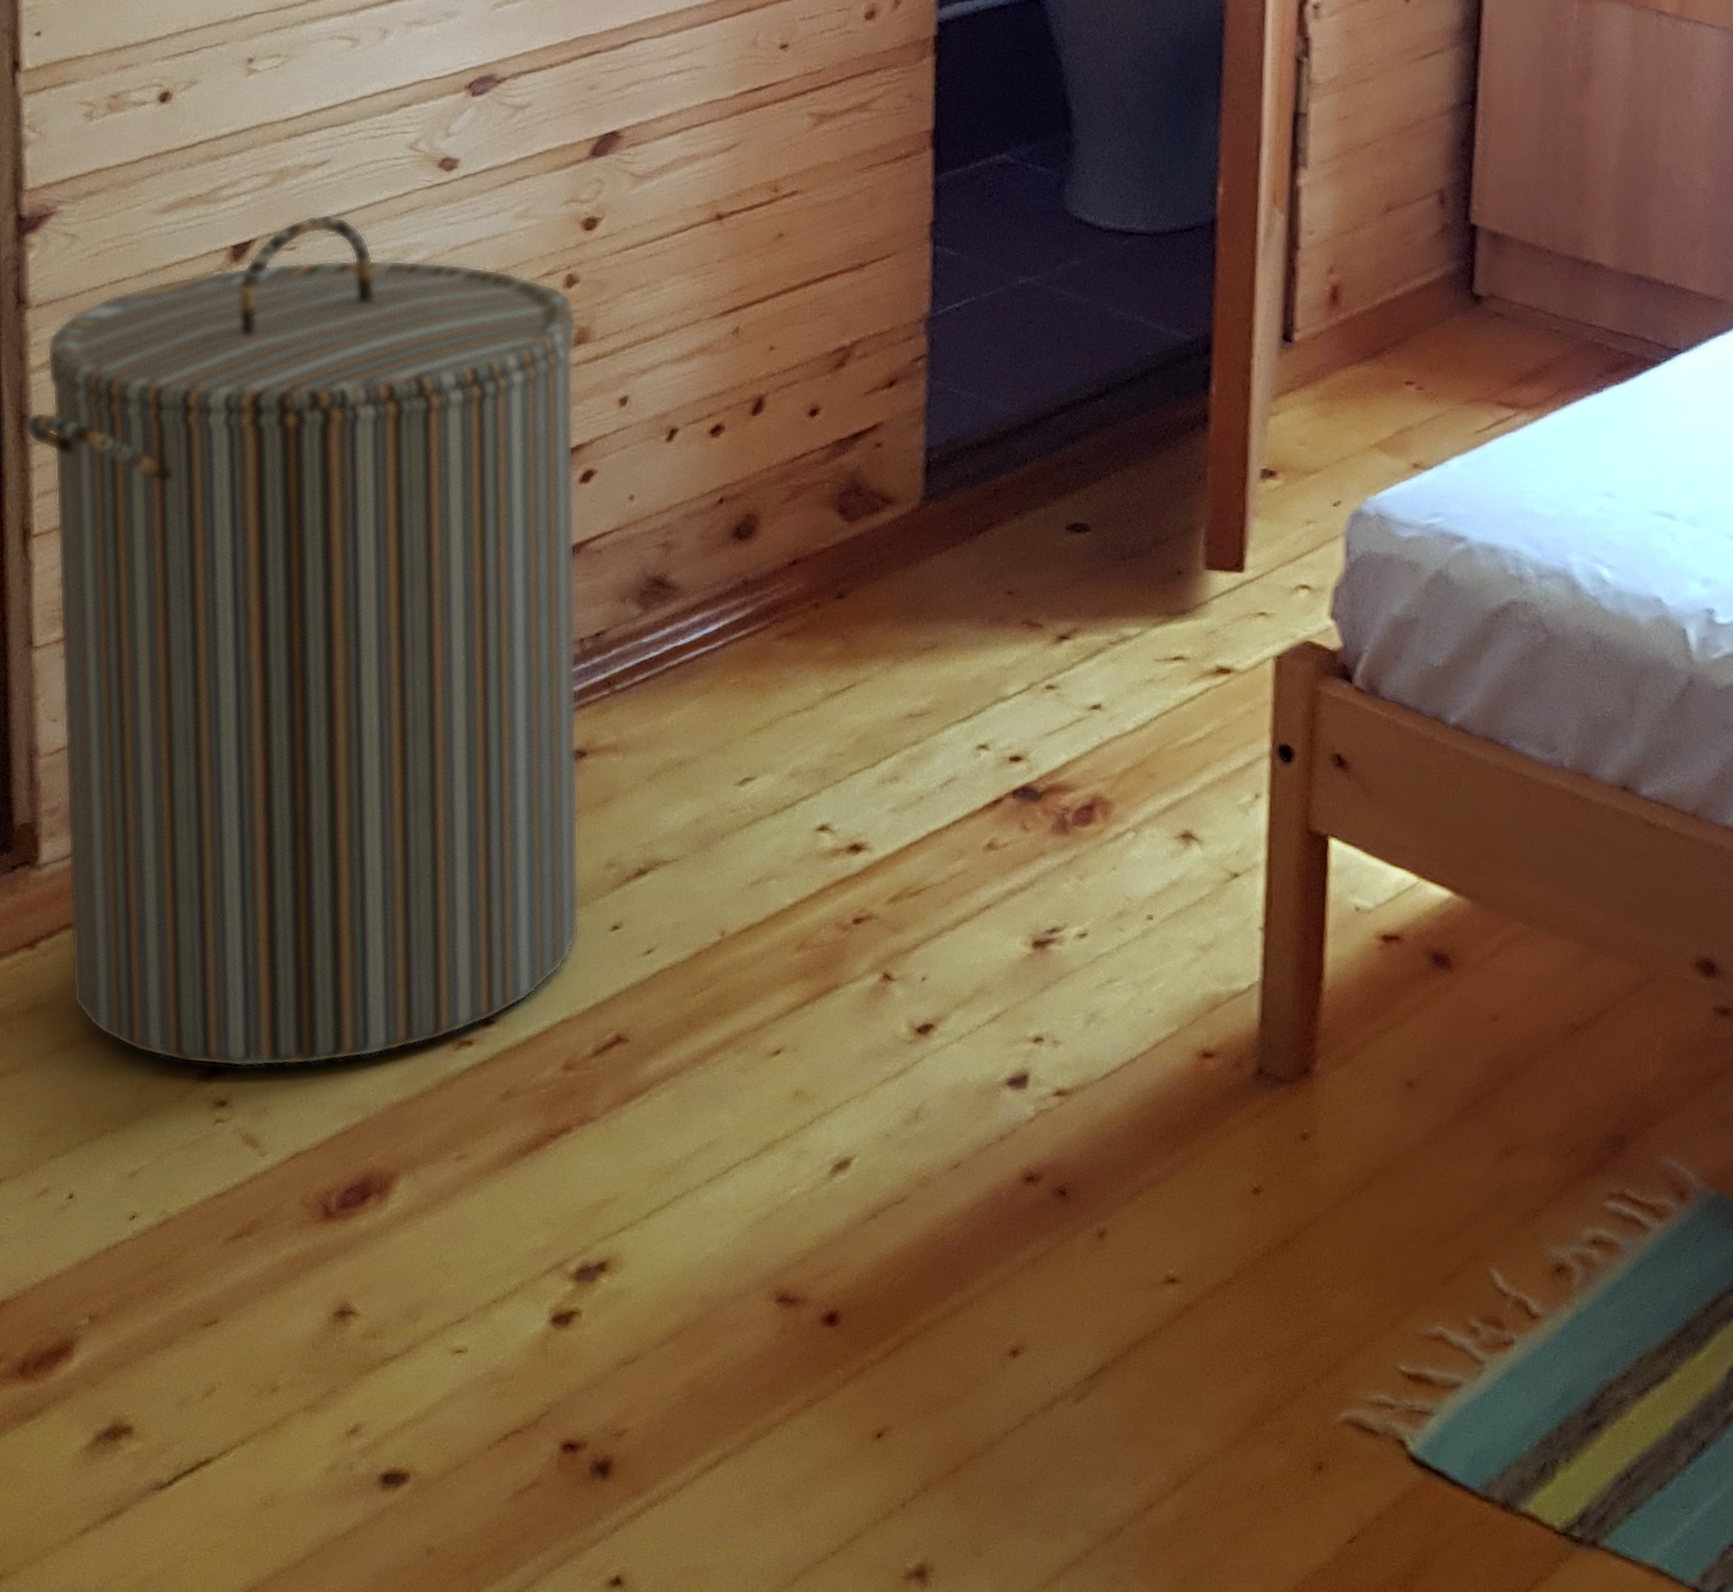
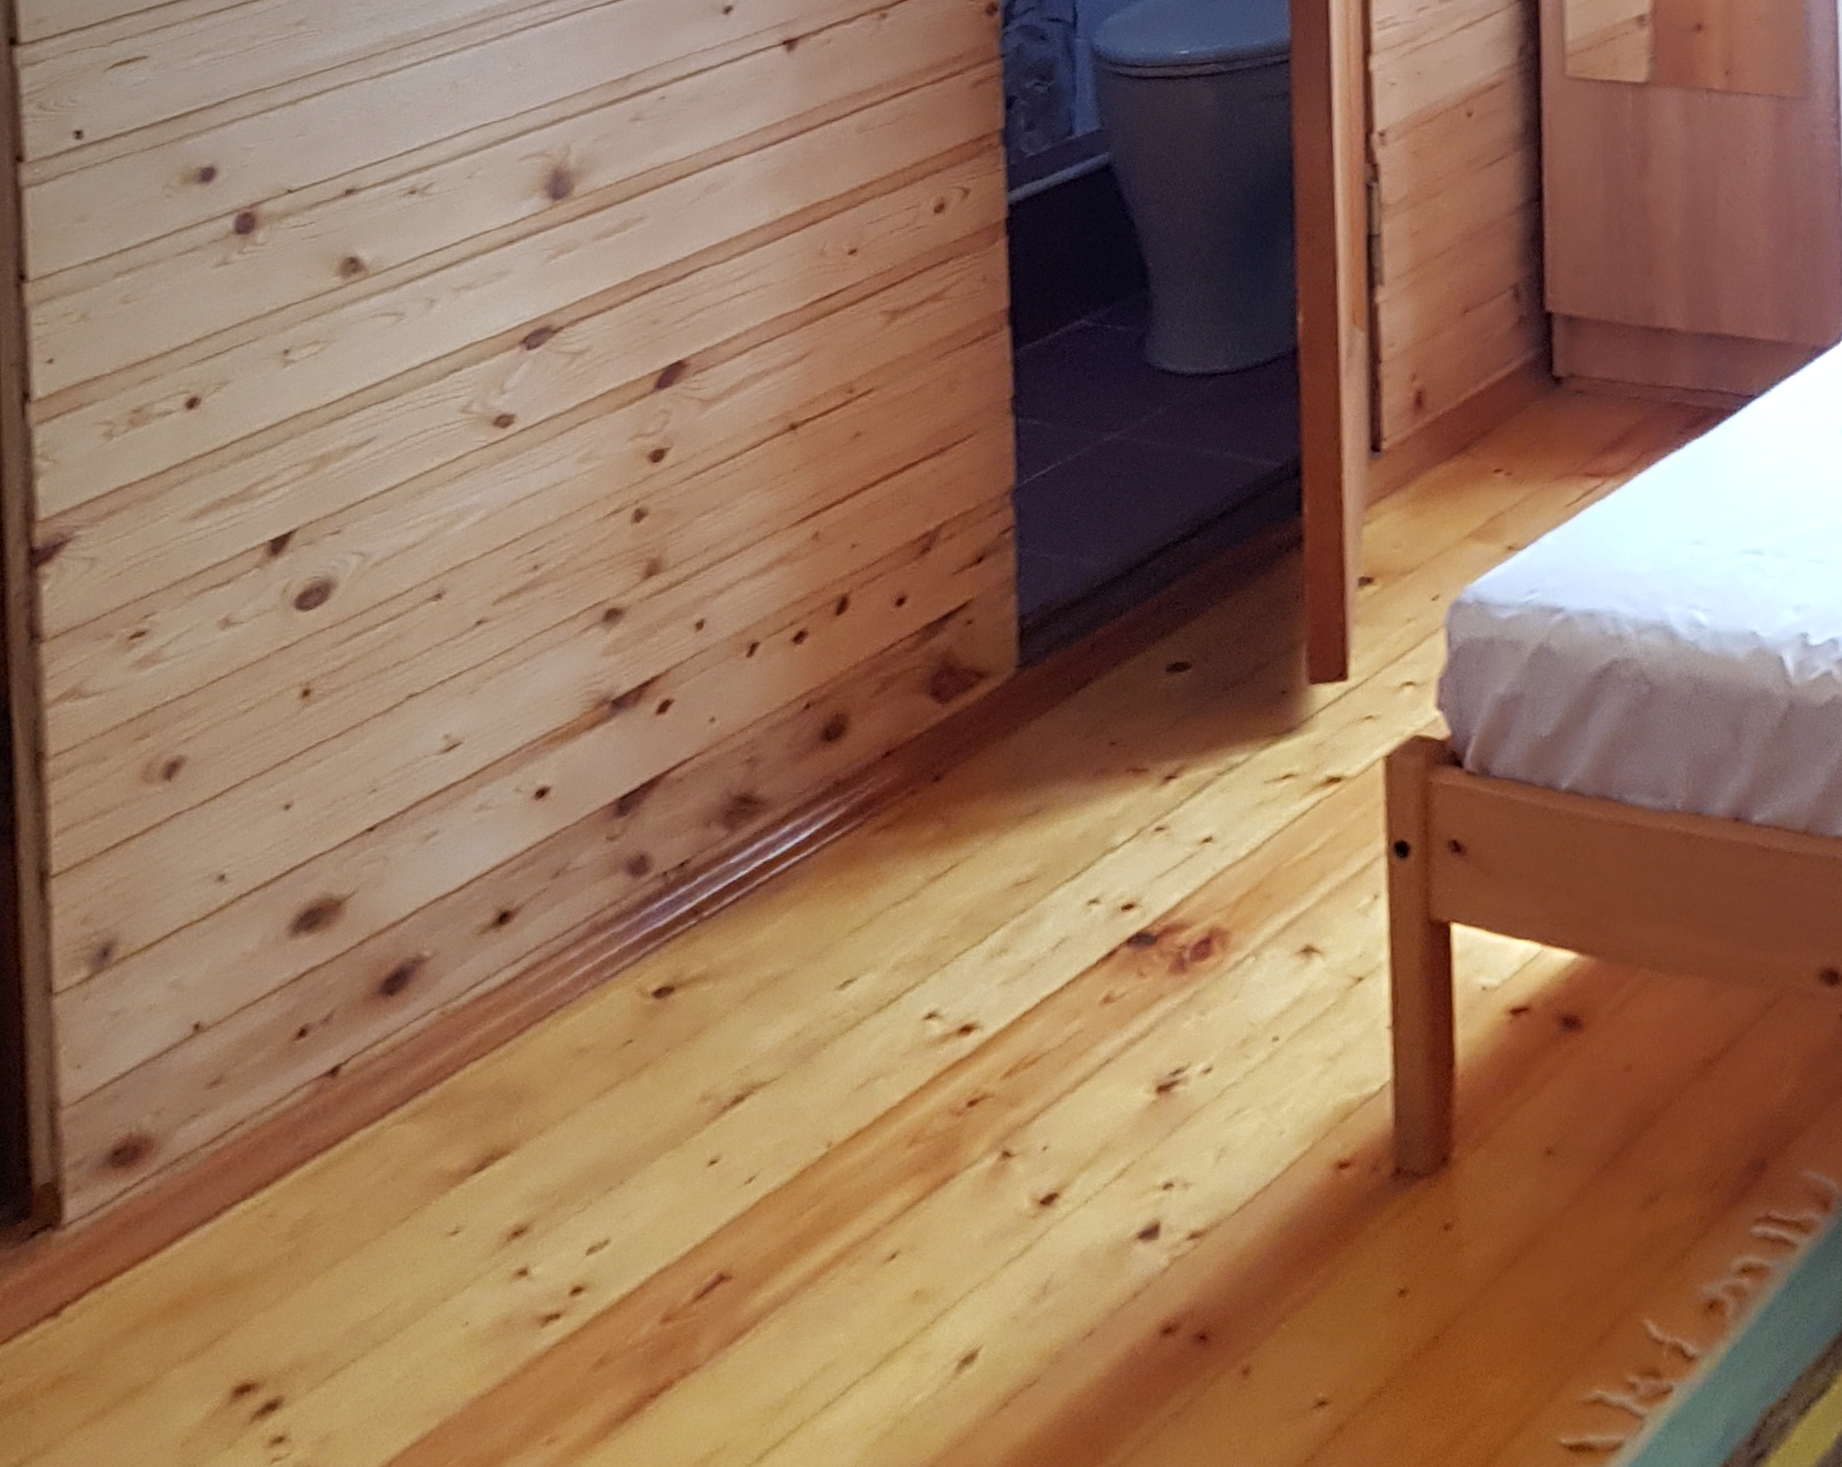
laundry hamper: present [24,214,580,1068] -> none [39,491,674,1405]

